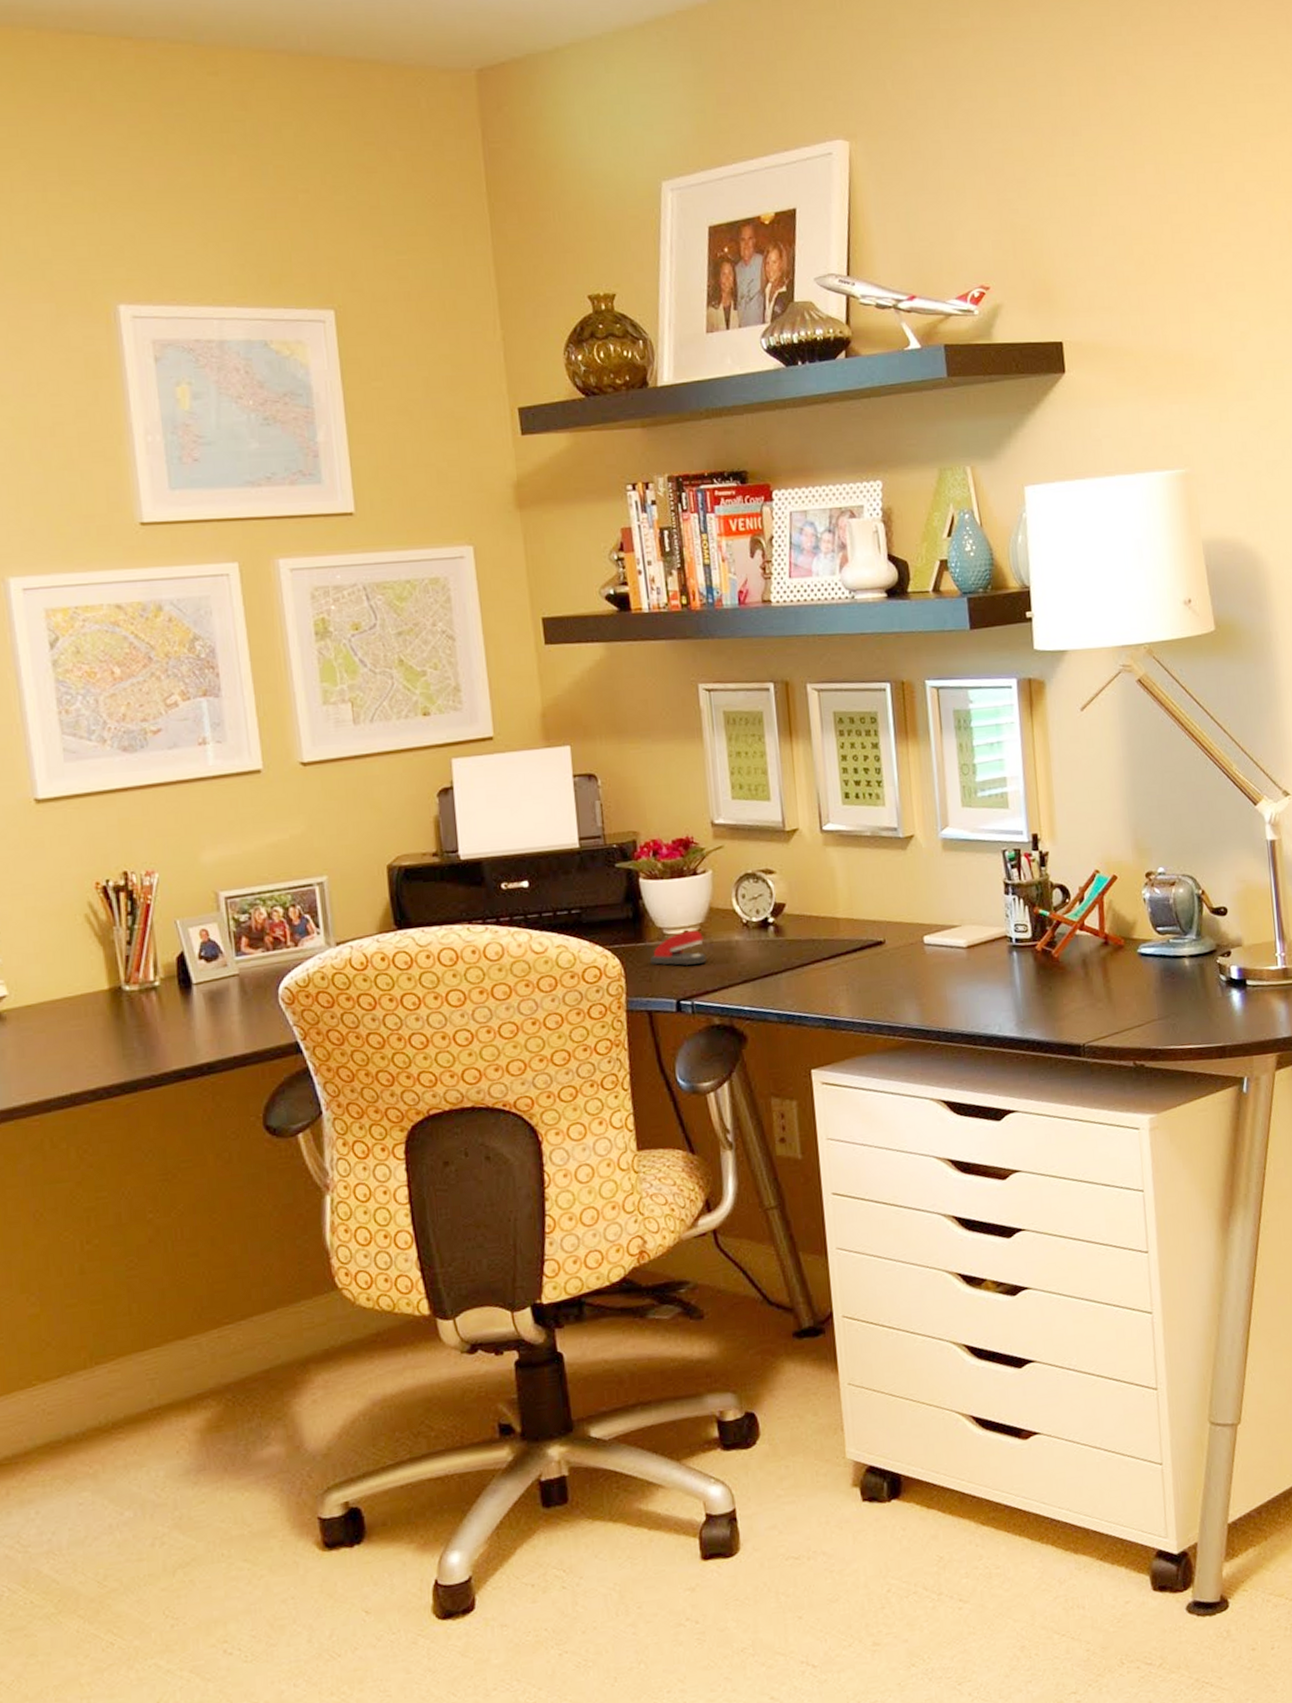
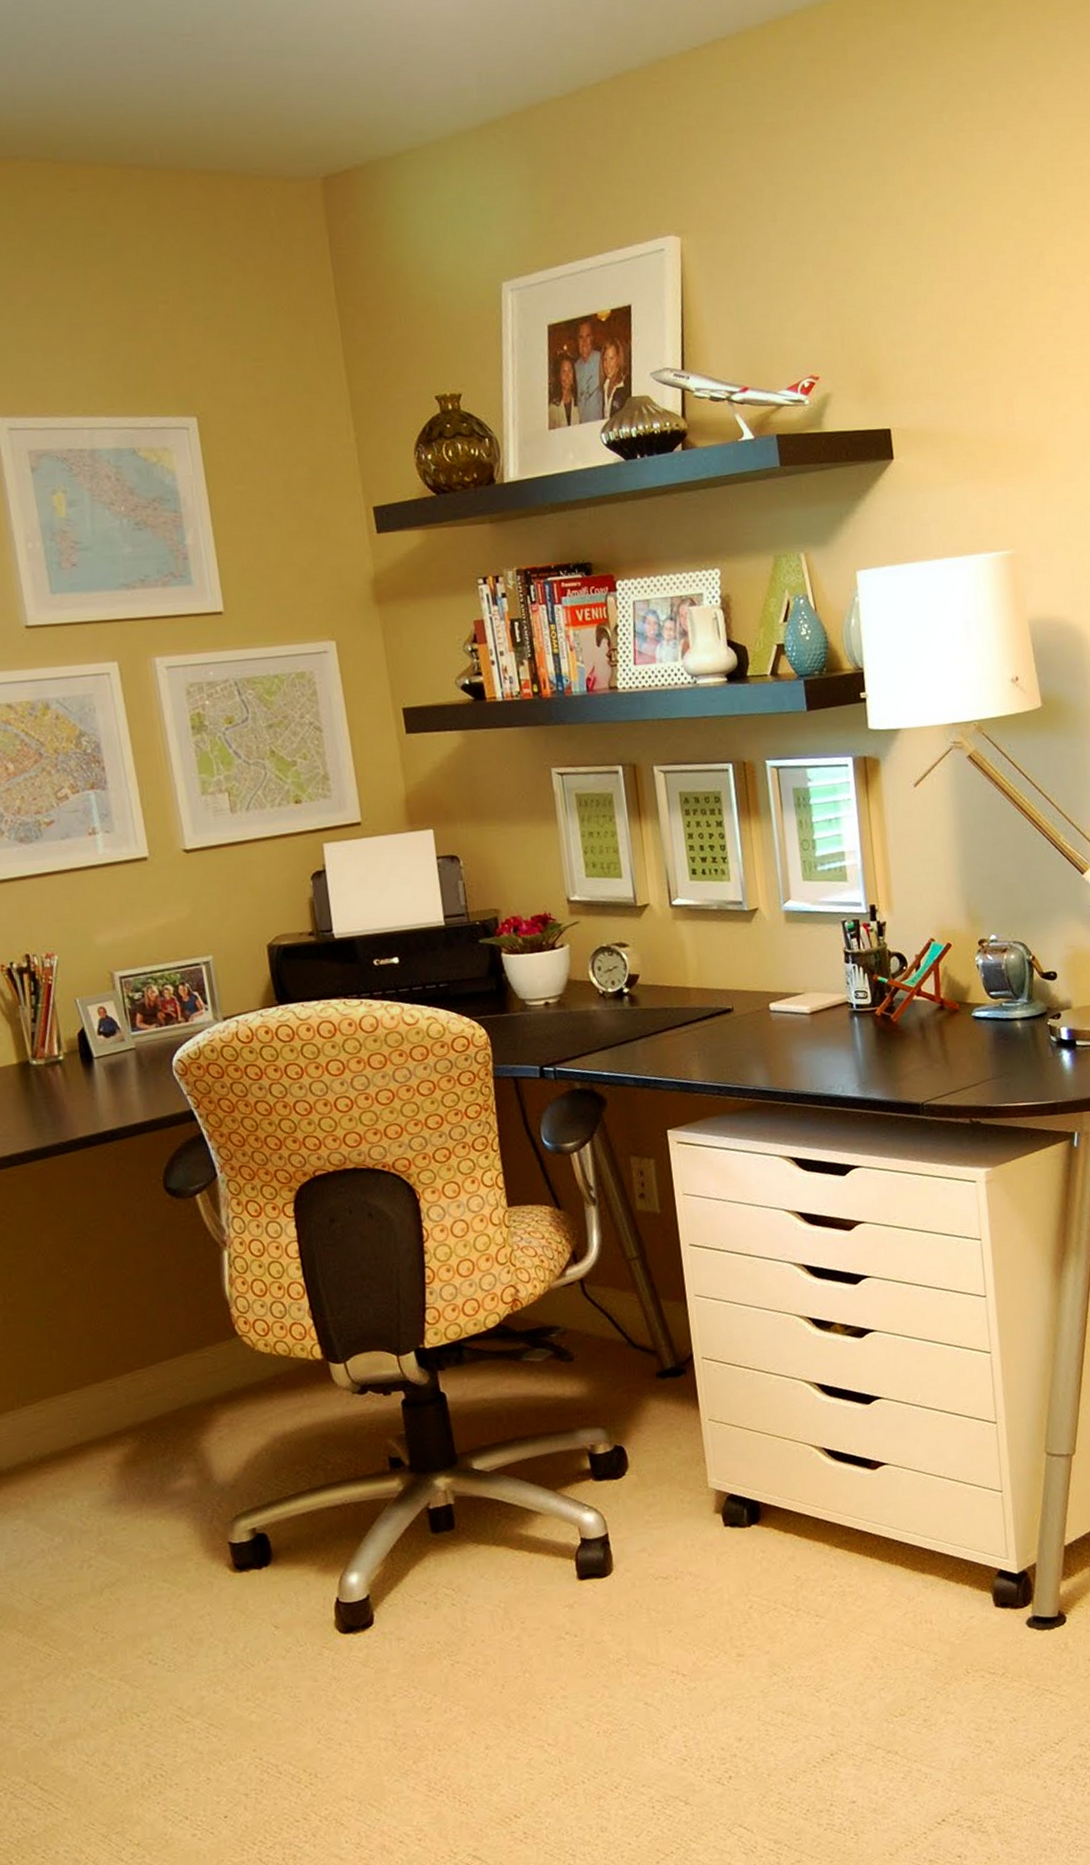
stapler: present [650,930,707,965] -> none [514,1001,567,1034]

